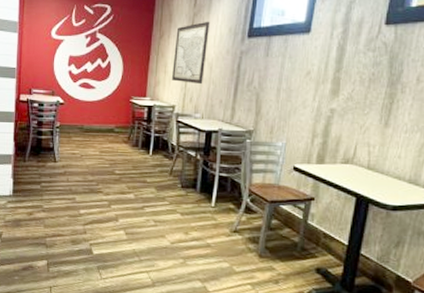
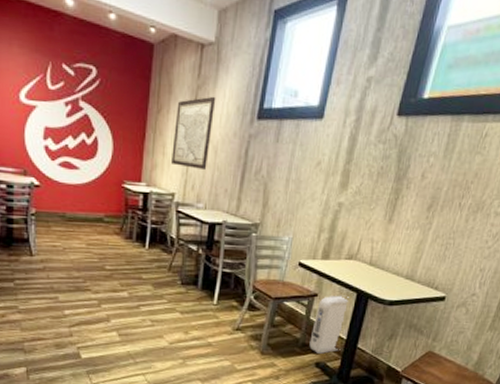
air purifier: none [308,199,349,259] -> present [309,295,350,354]

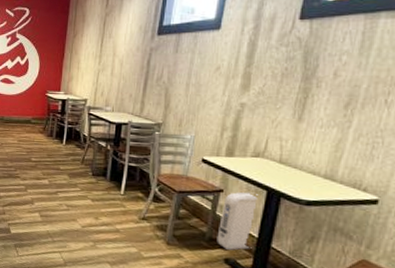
wall art: present [172,96,216,171] -> none [85,20,121,80]

